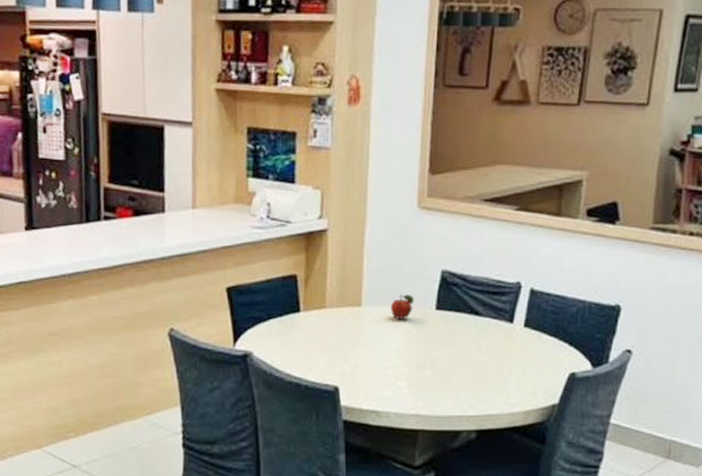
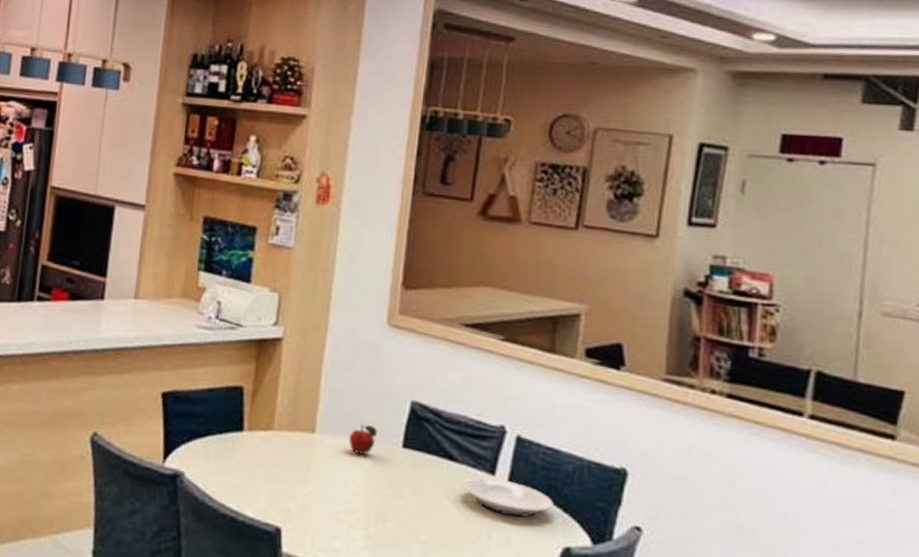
plate: none [487,326,561,354] -> present [462,476,553,518]

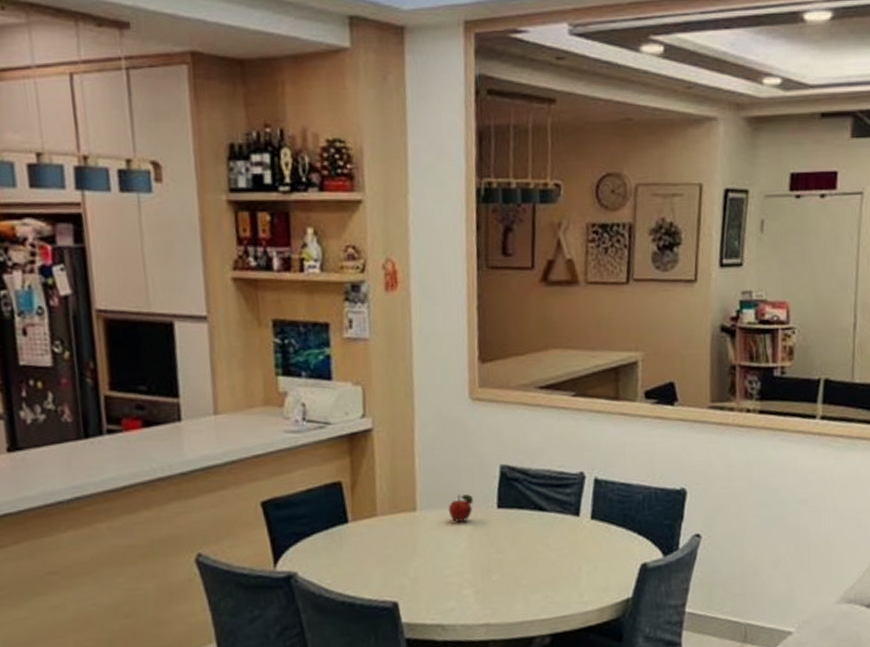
plate: present [462,476,553,518] -> none [553,518,630,548]

